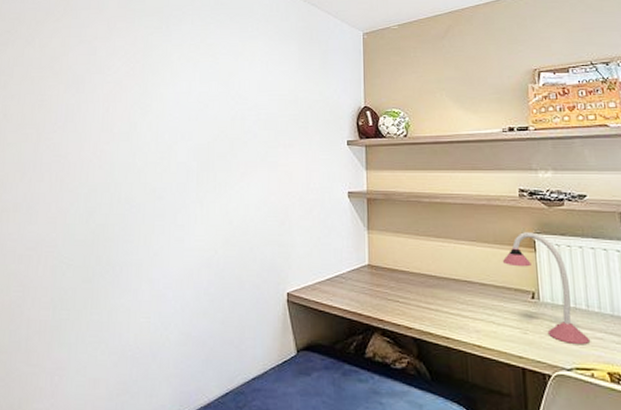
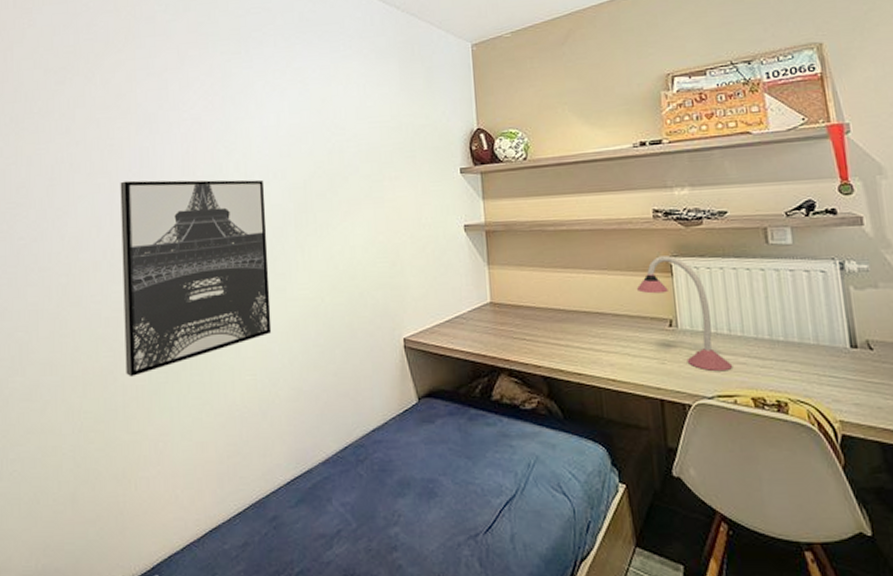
wall art: none [32,133,173,312] -> present [120,180,272,378]

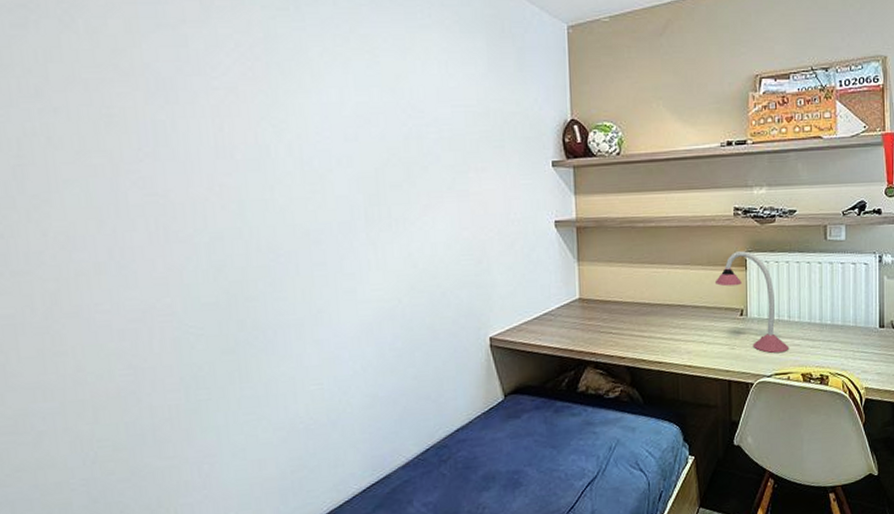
wall art: present [120,180,272,378] -> none [126,162,340,397]

